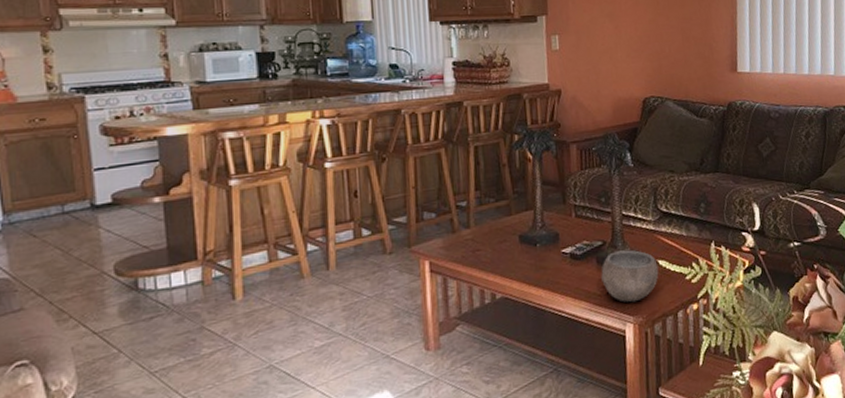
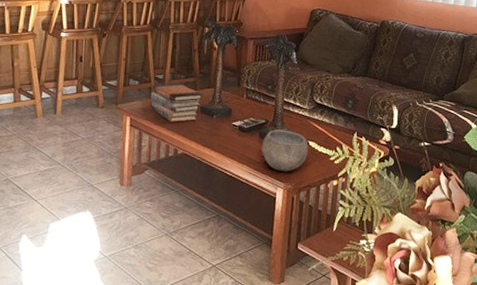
book stack: none [453,209,520,260] -> present [151,83,202,122]

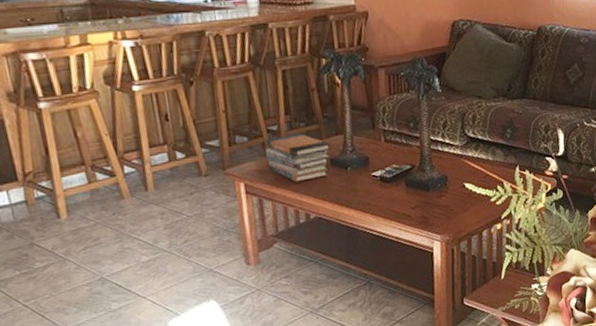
bowl: present [262,130,308,172] -> none [410,173,465,223]

